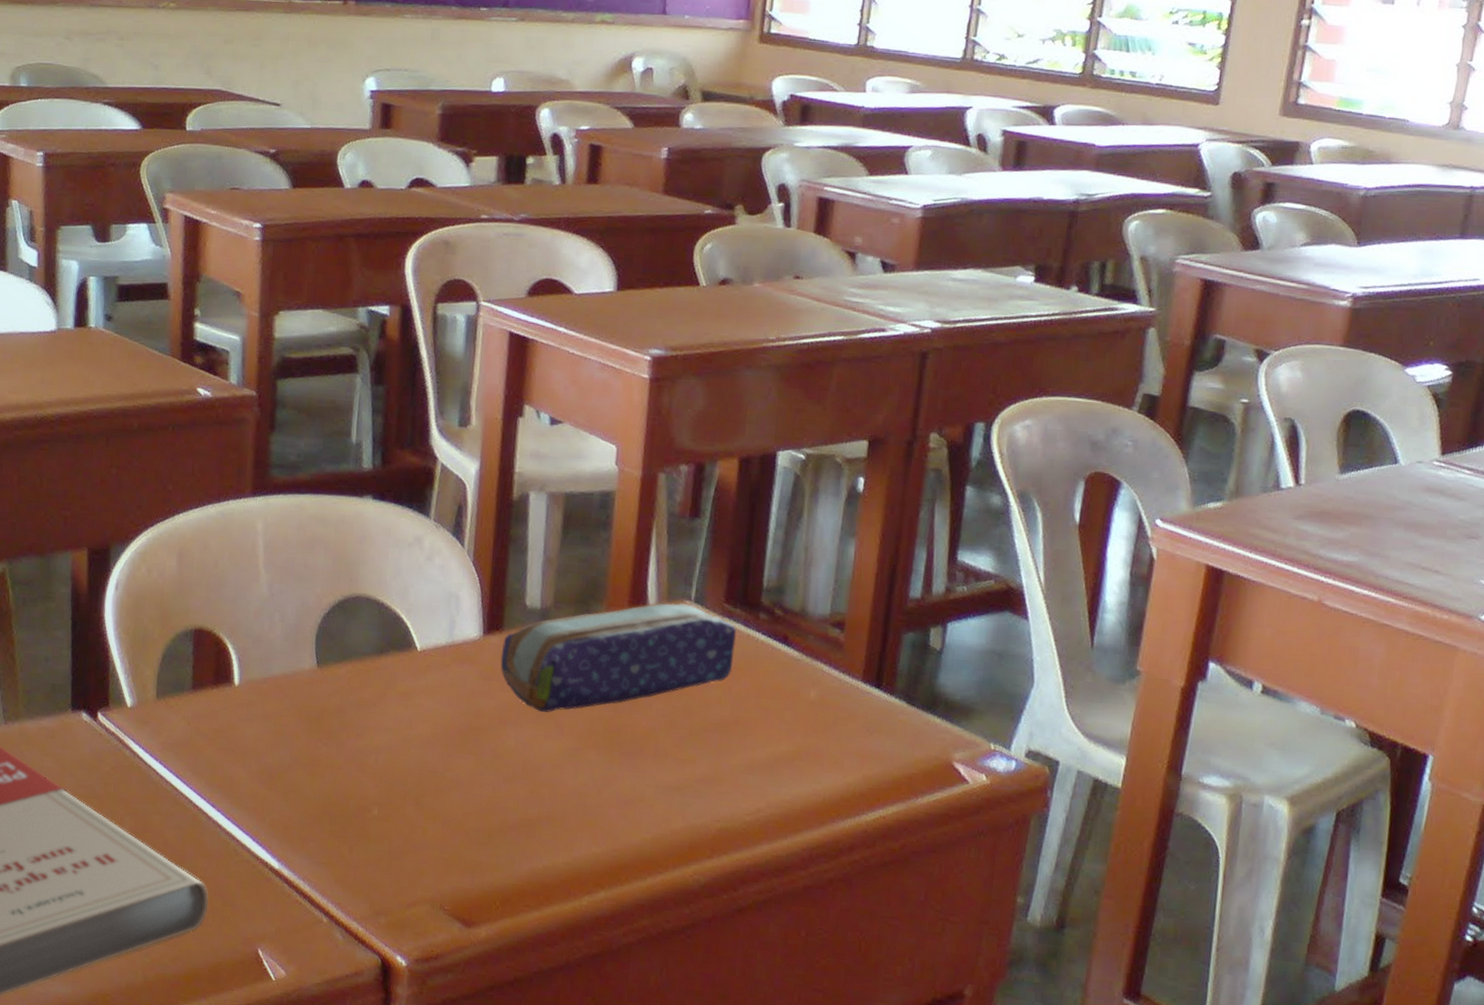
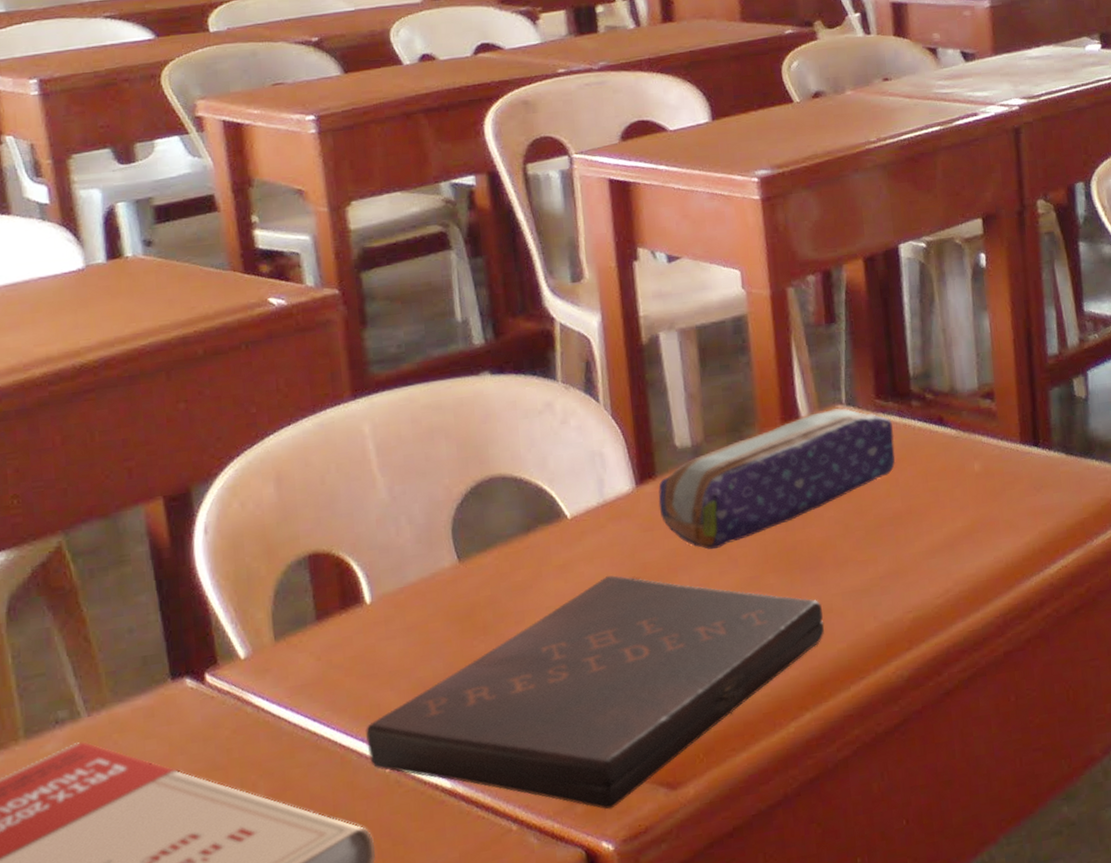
book: none [216,713,634,928] -> present [366,575,825,810]

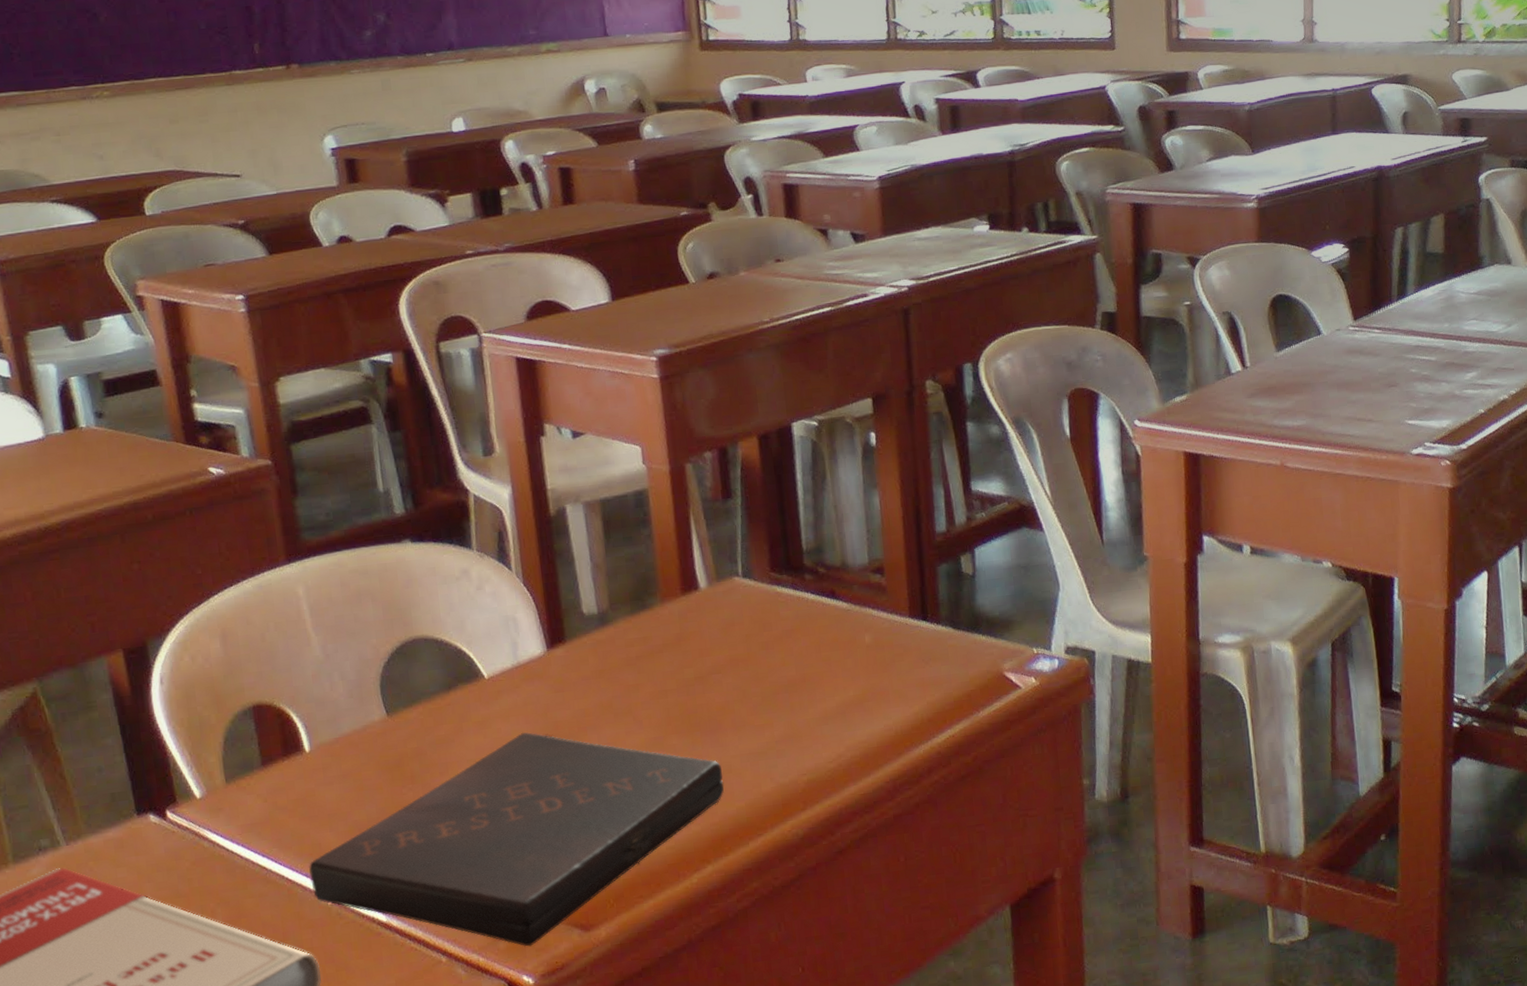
pencil case: present [658,408,896,550] -> none [568,580,790,711]

